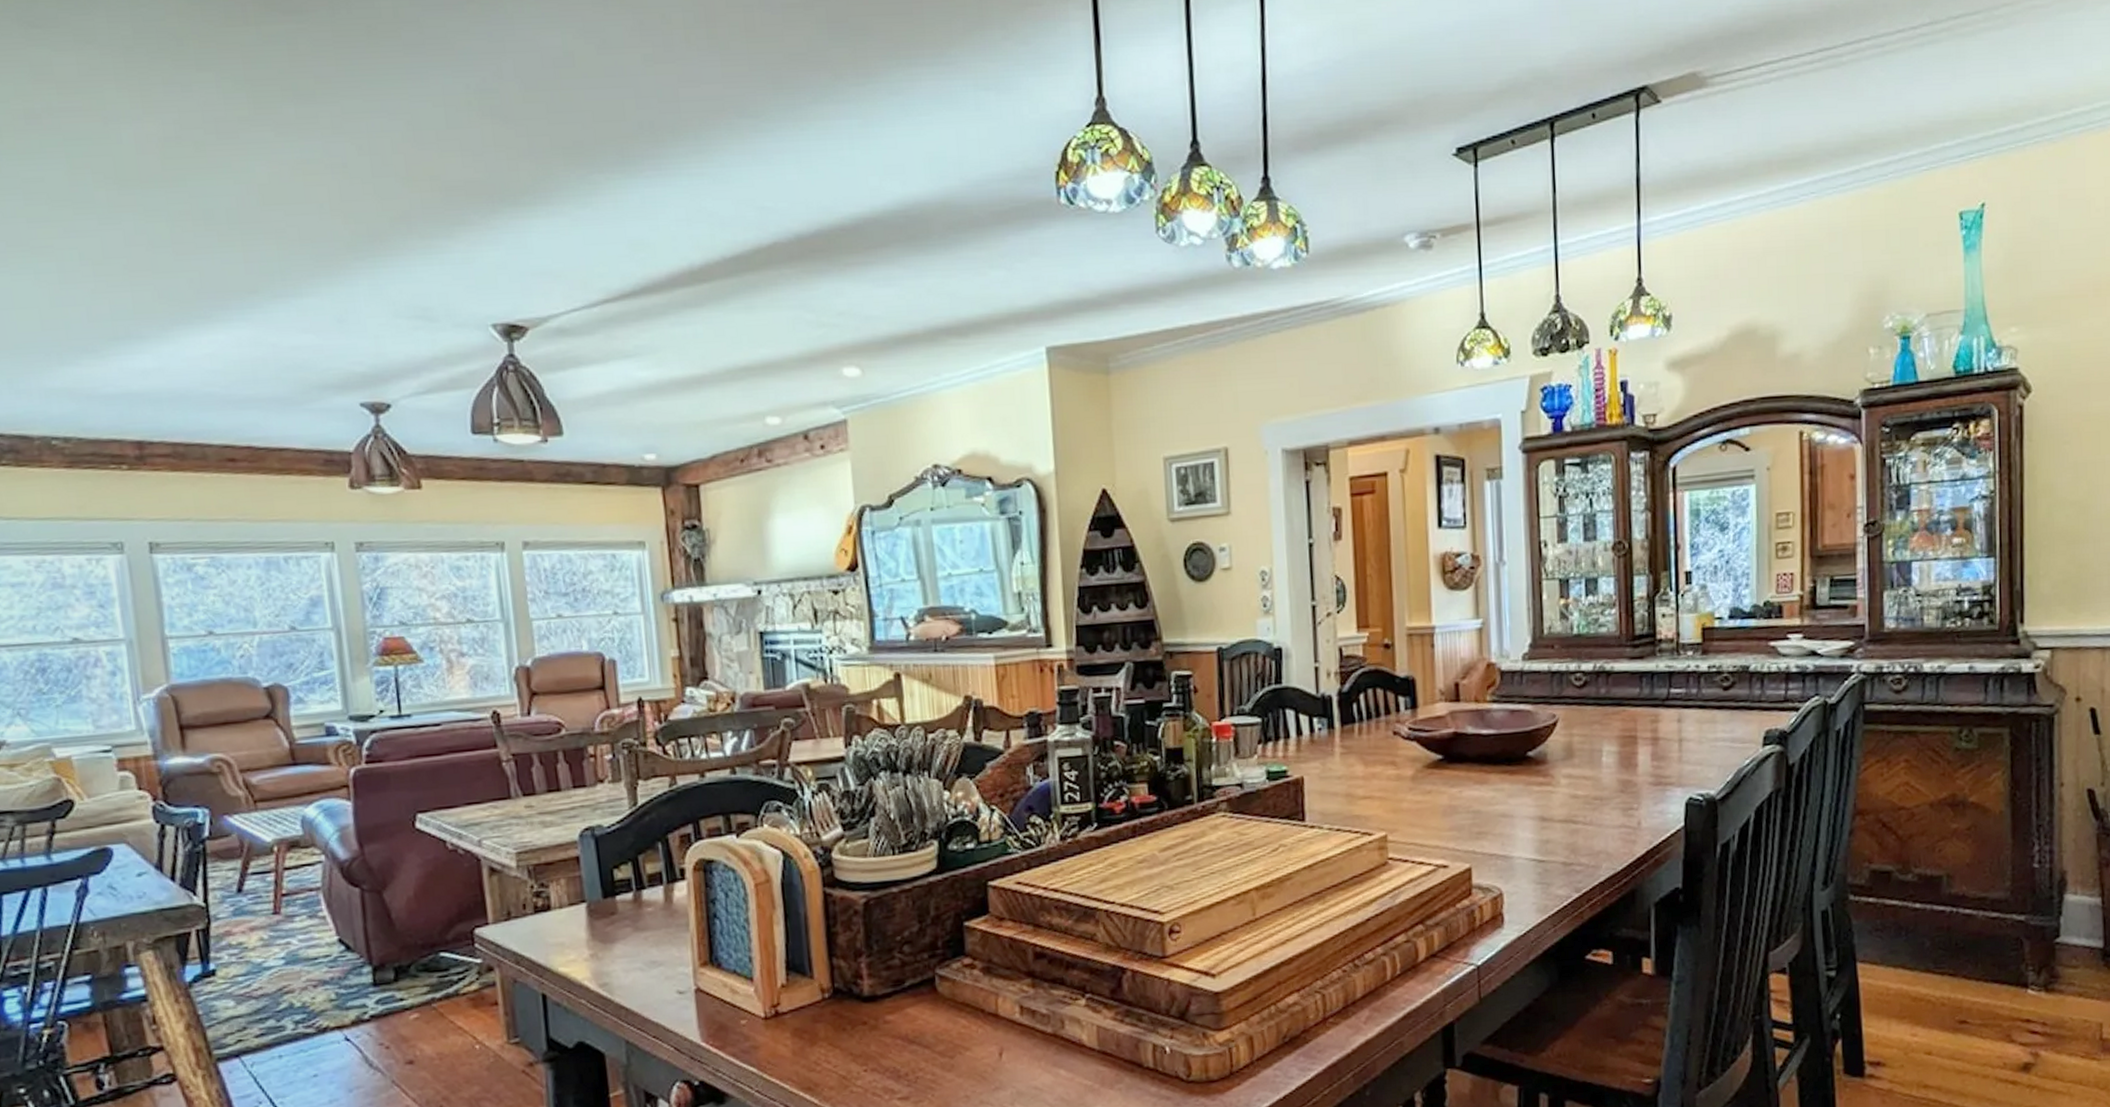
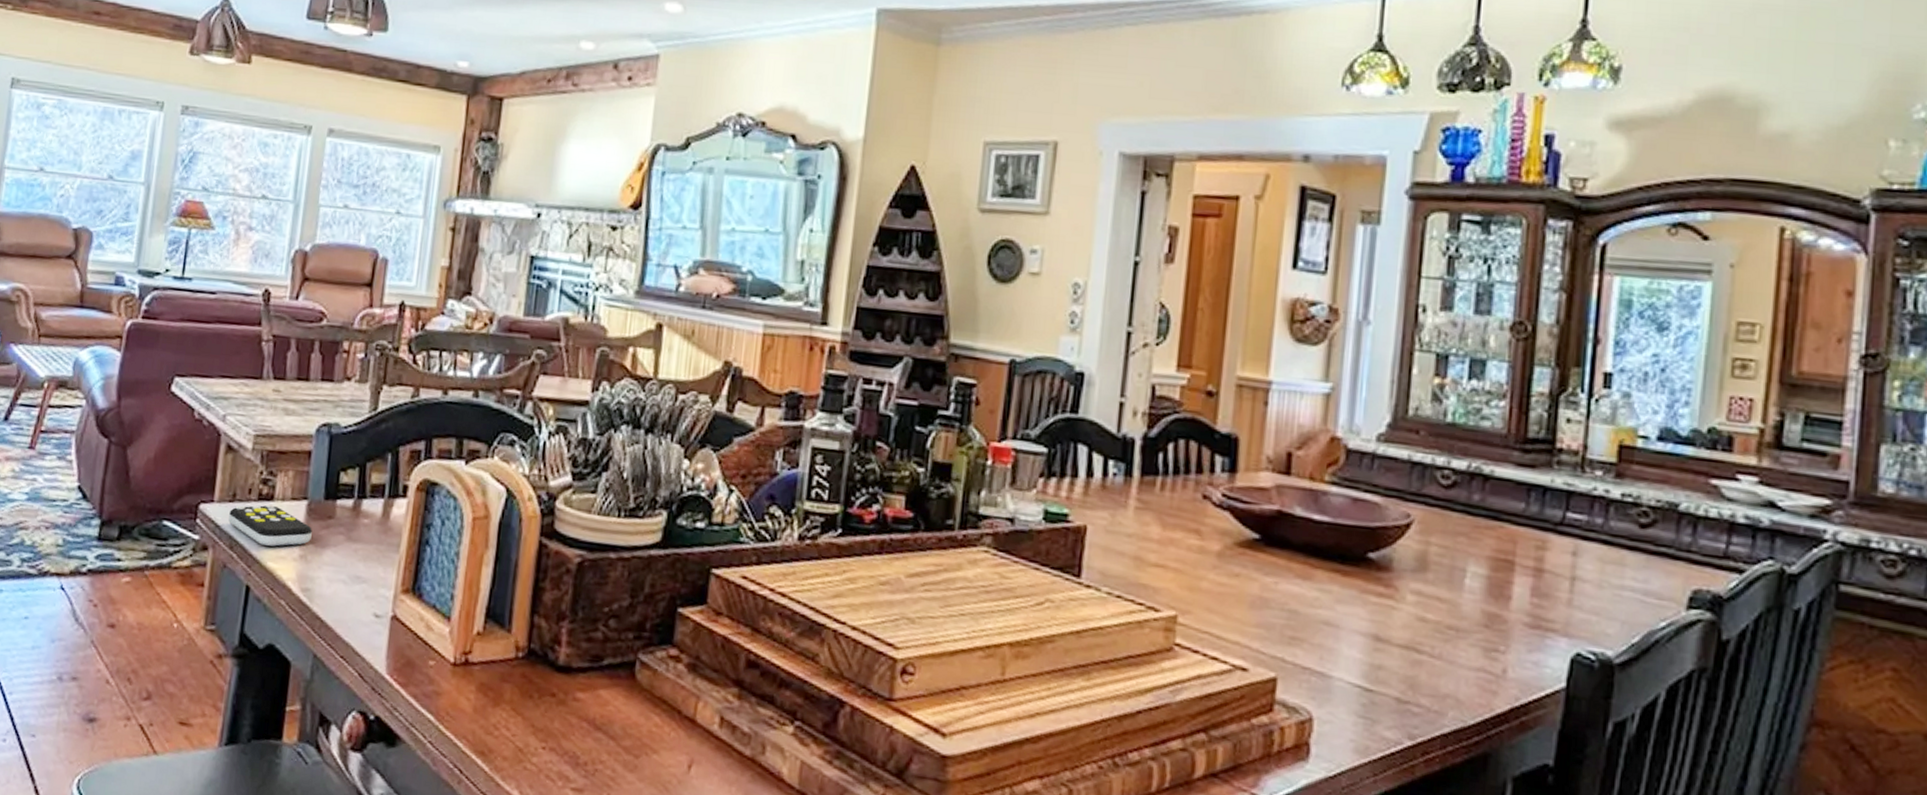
remote control: none [508,914,598,954] -> present [228,504,312,547]

